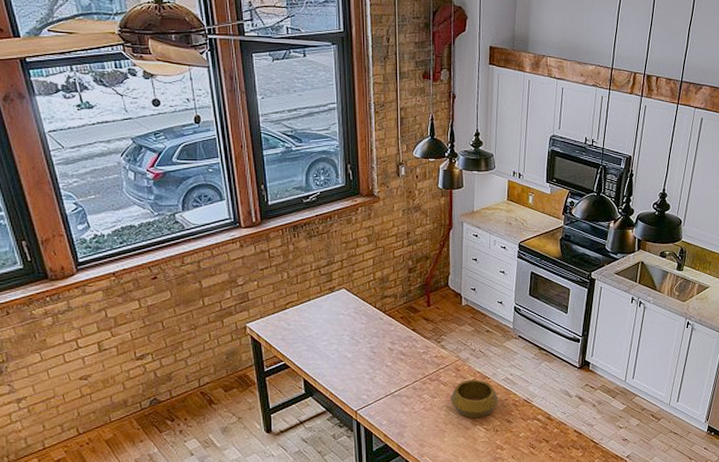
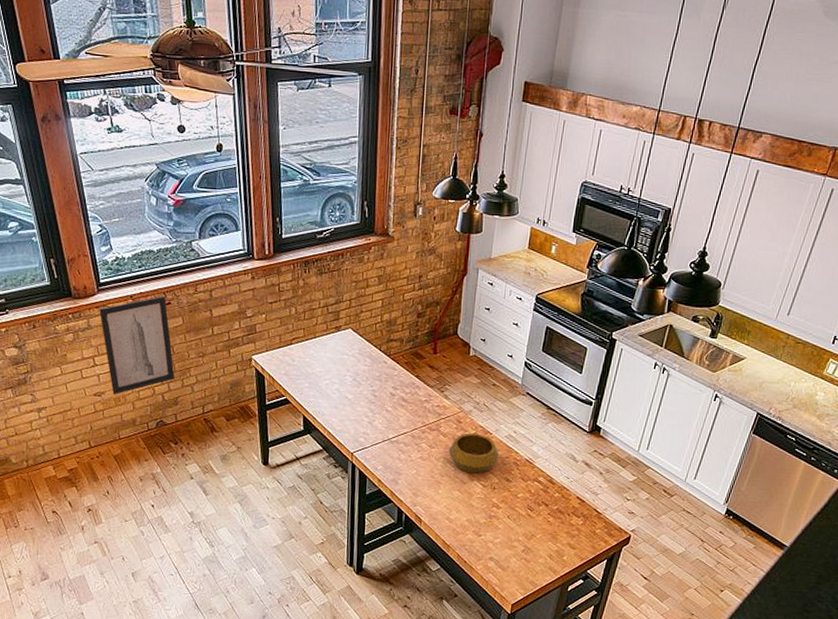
wall art: none [79,271,166,377] -> present [99,296,175,395]

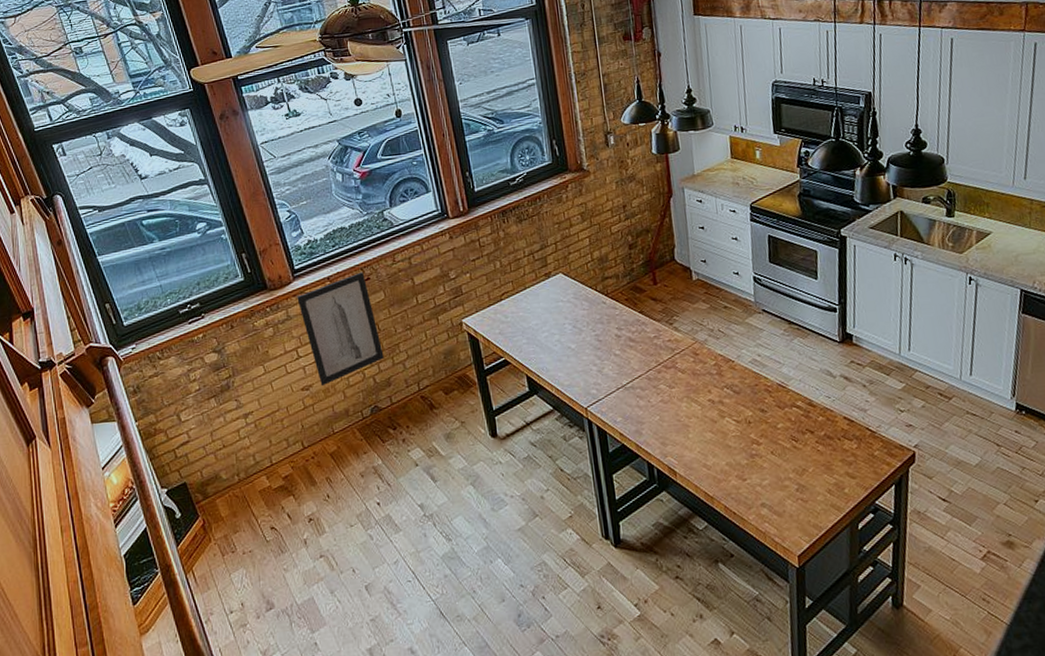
decorative bowl: present [448,433,499,474] -> none [690,363,748,410]

